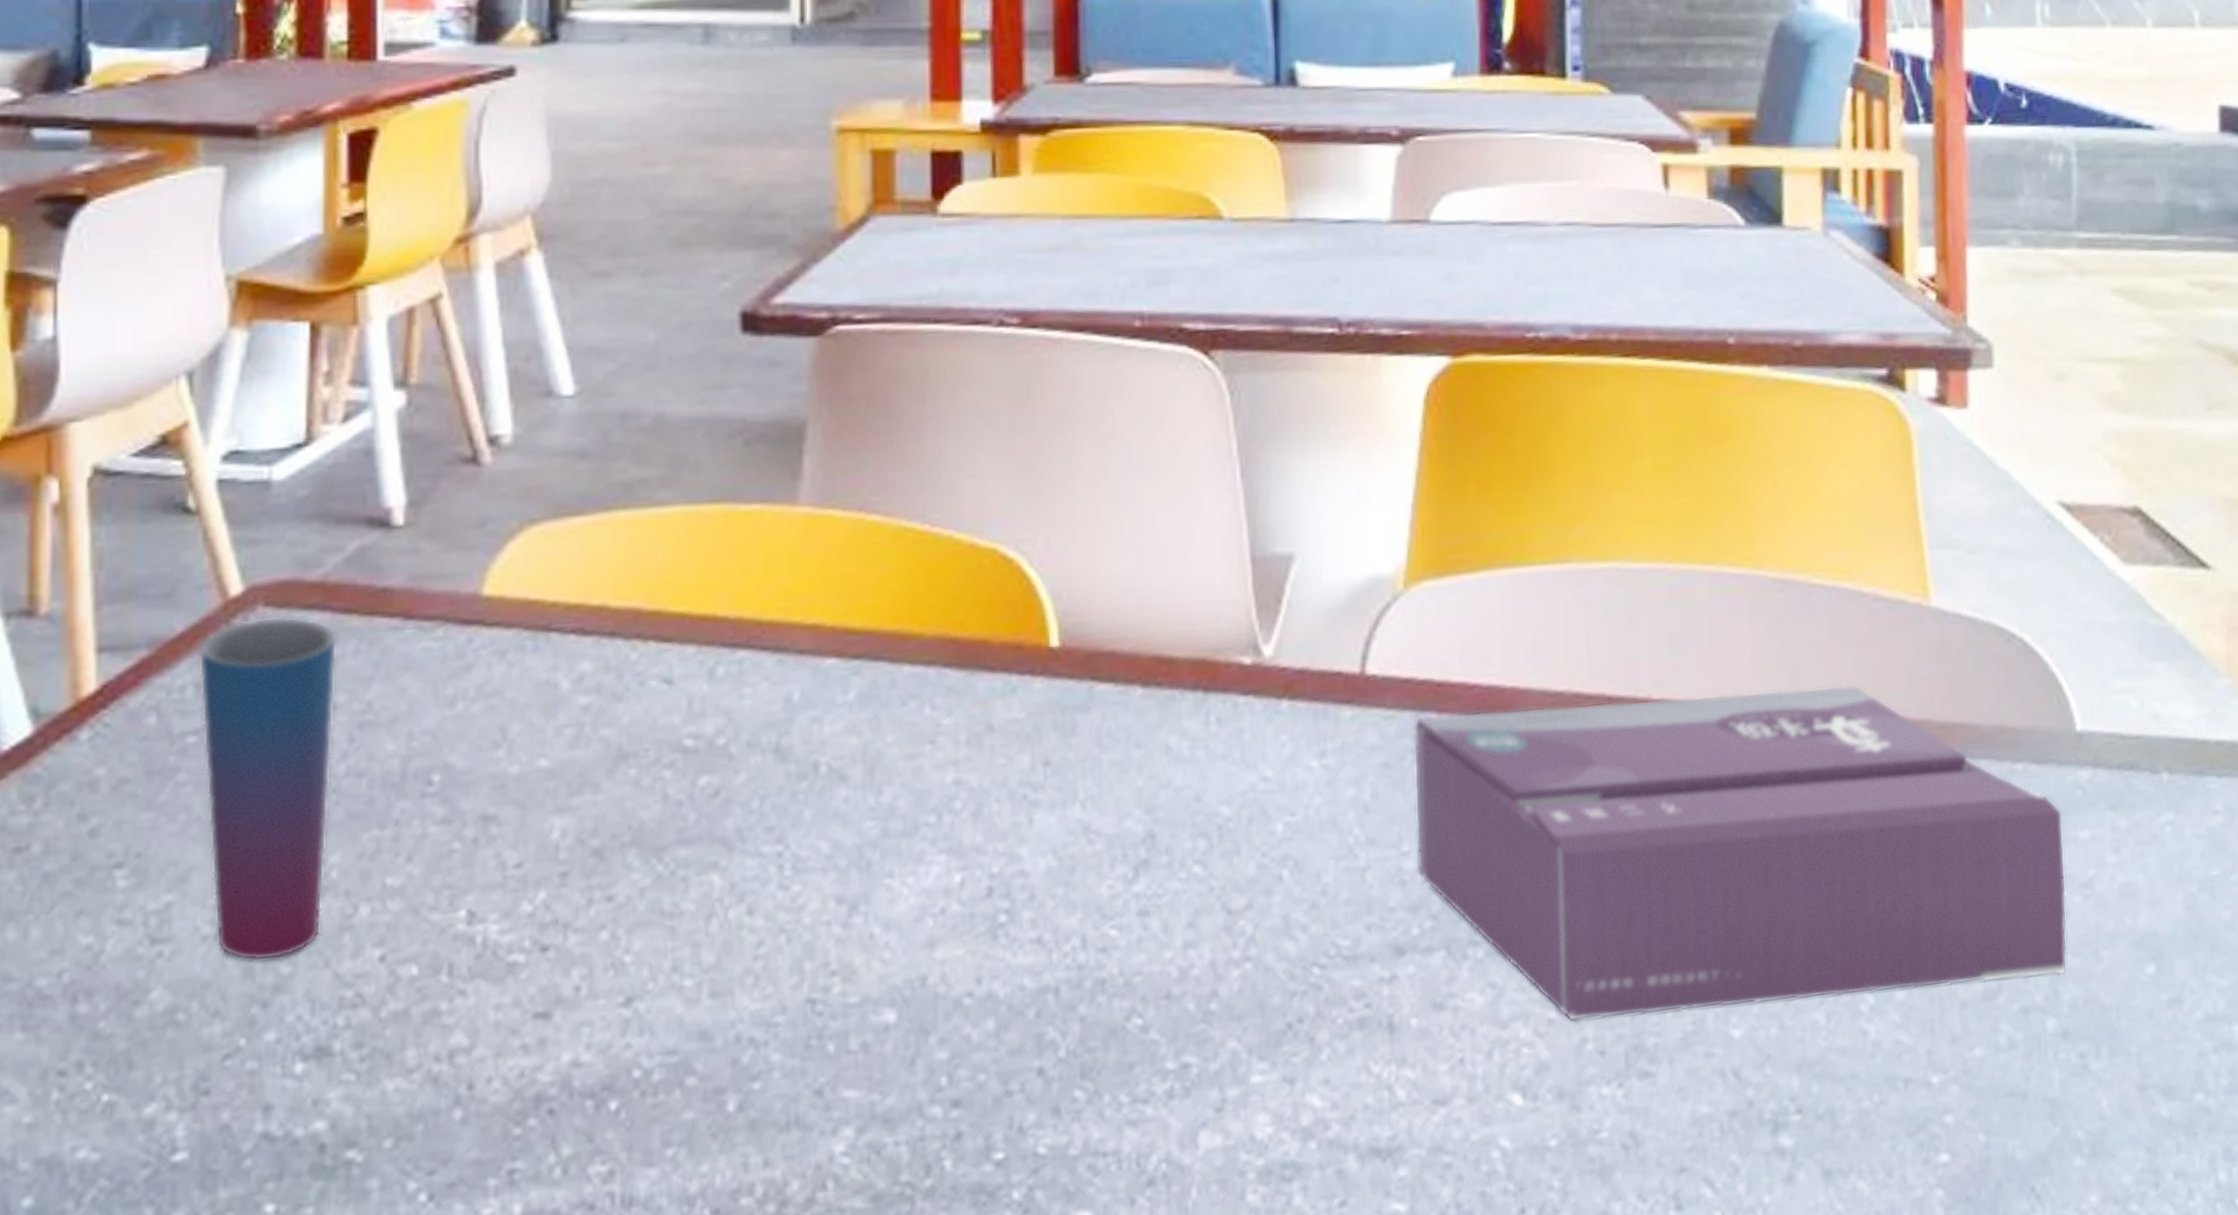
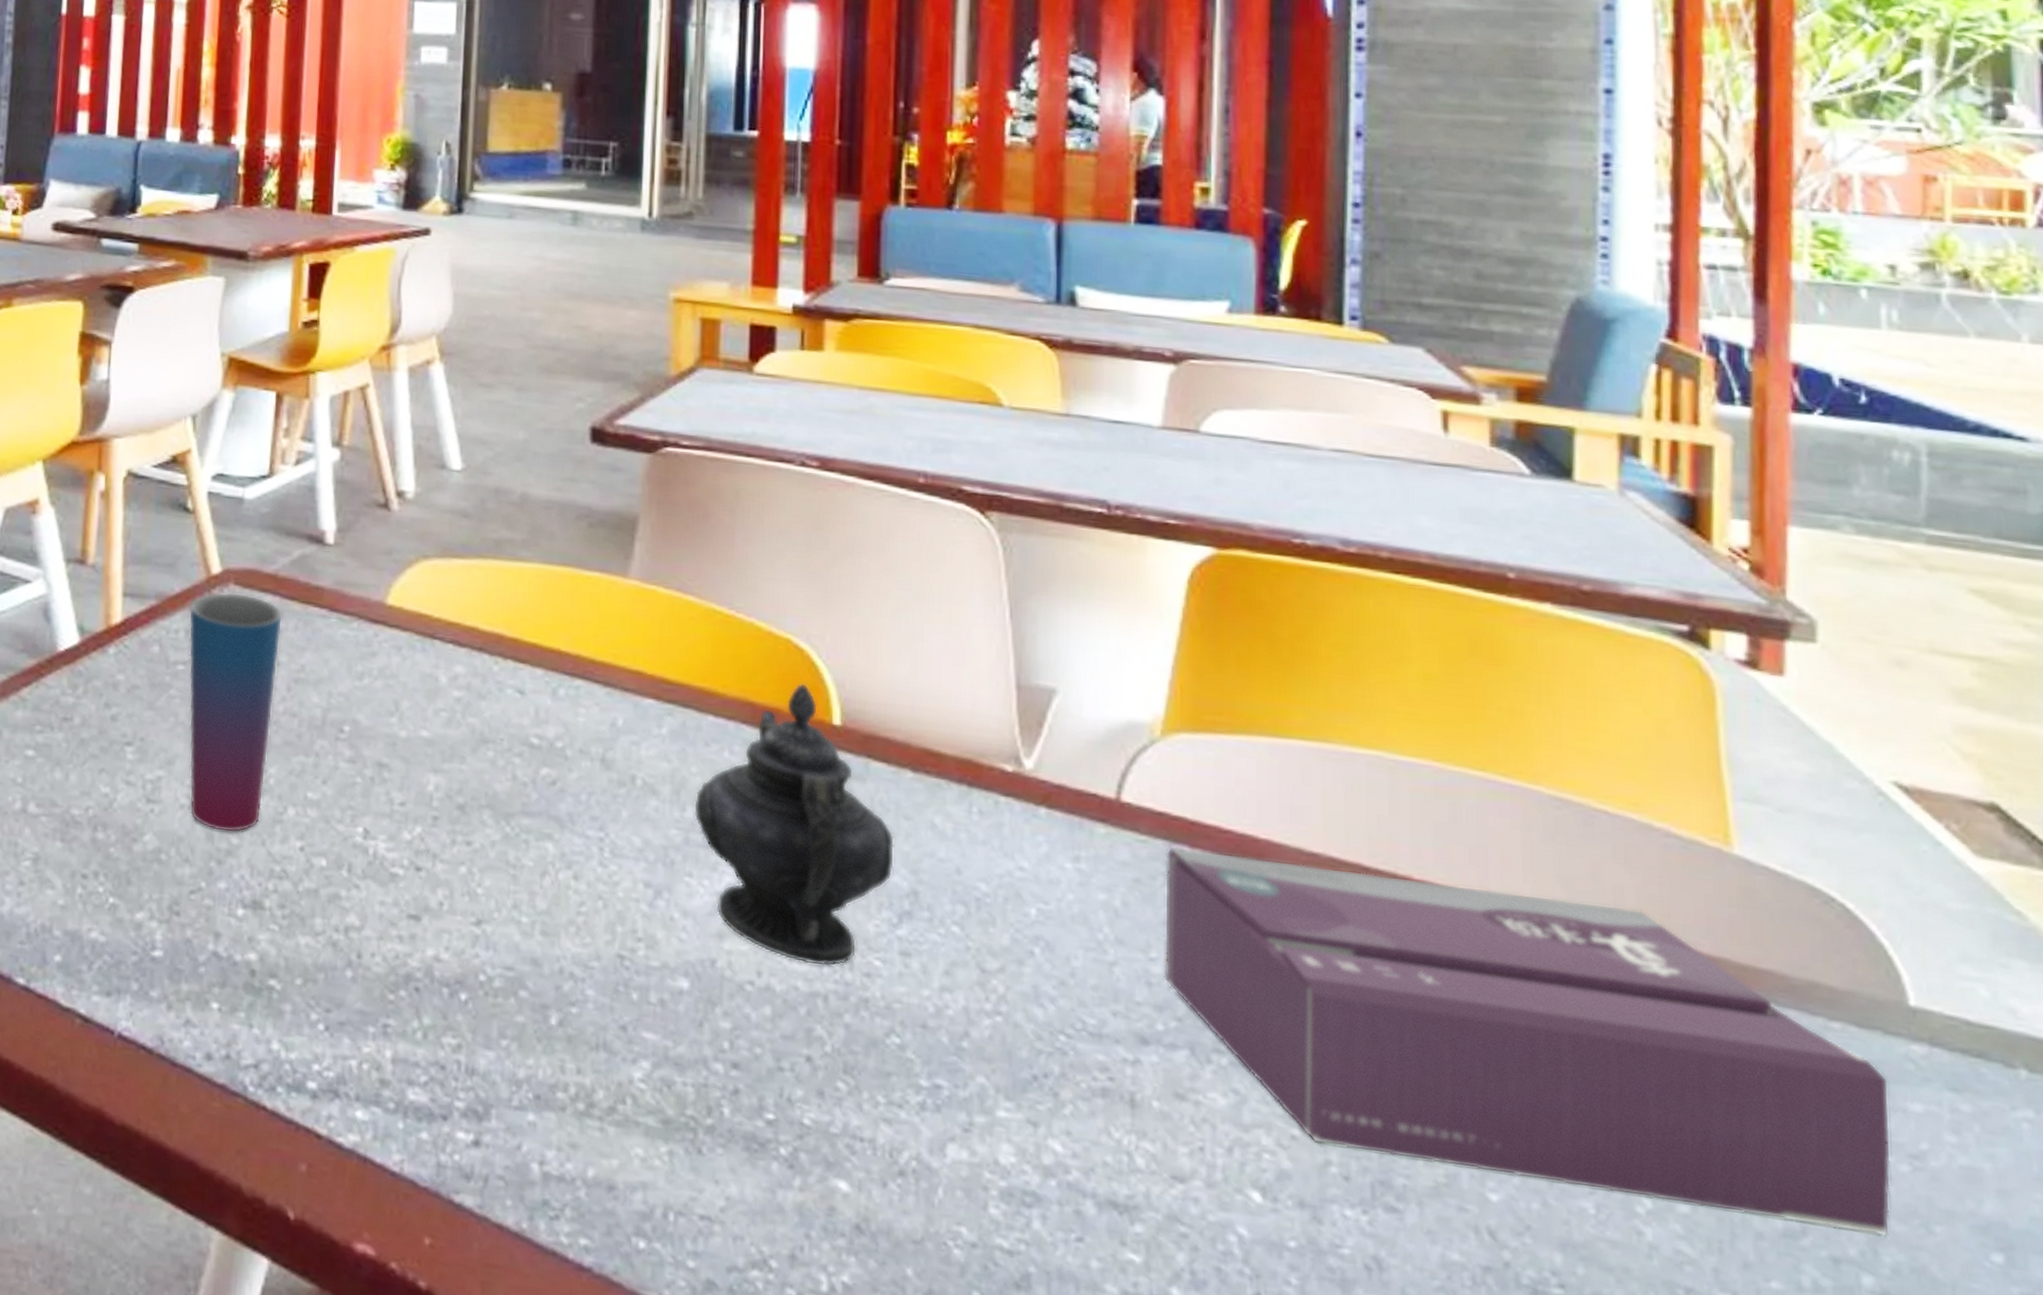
teapot: none [891,602,1126,955] -> present [693,683,894,967]

